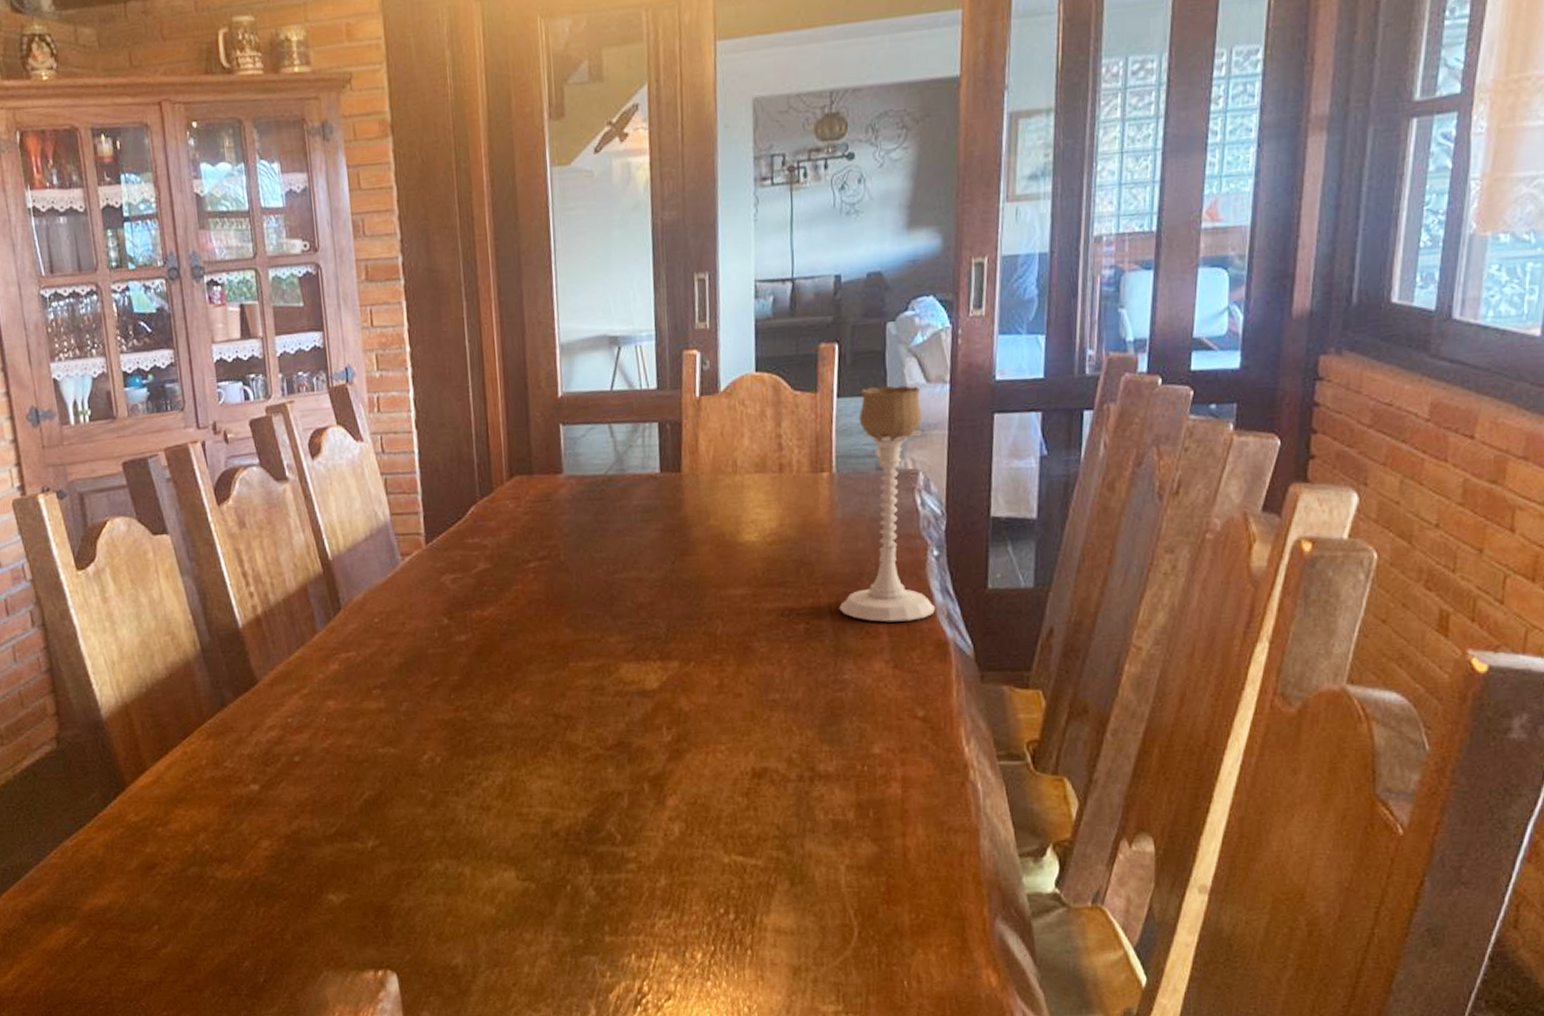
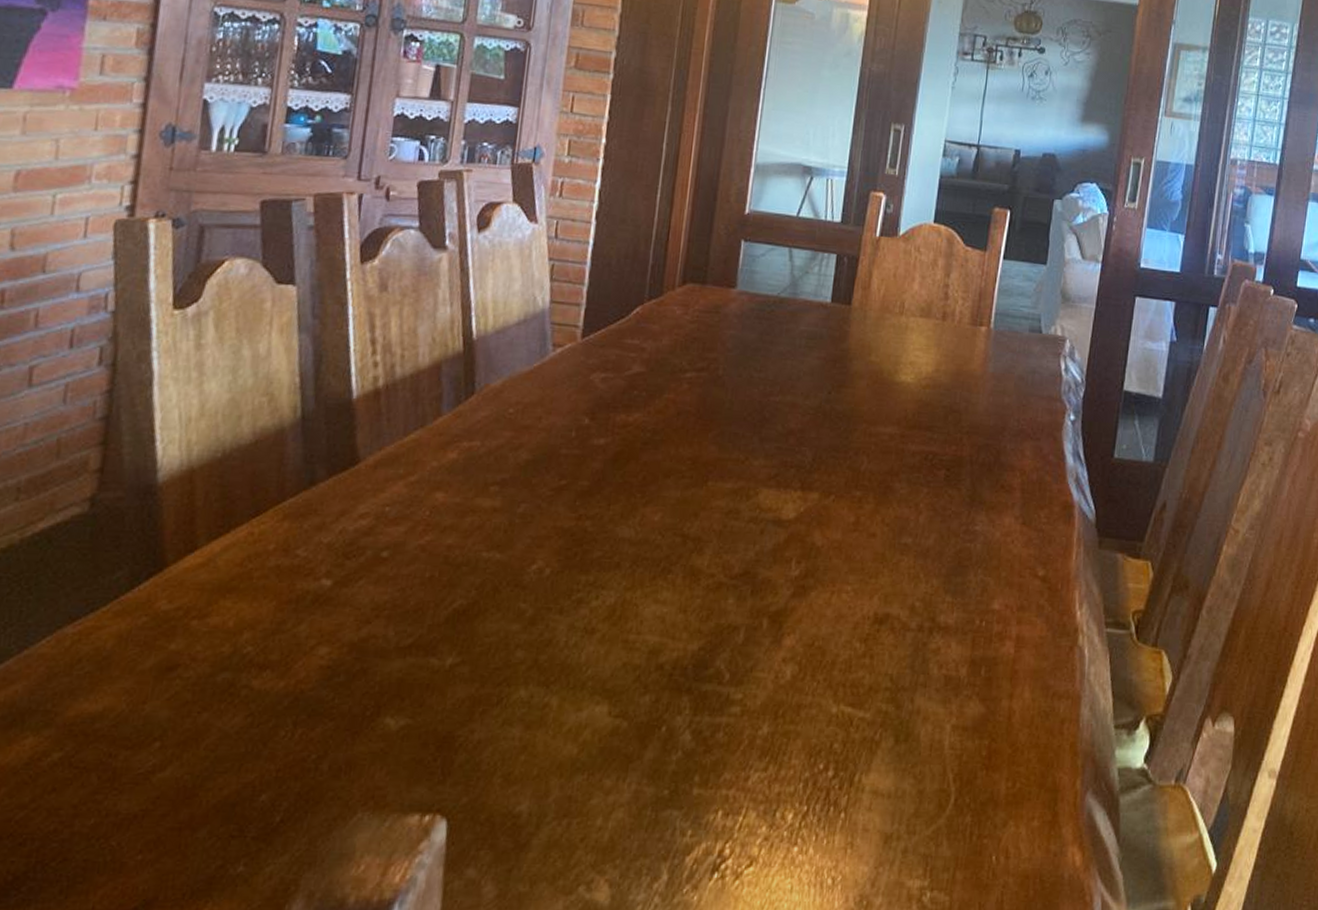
candle holder: present [839,385,936,622] -> none [979,254,1076,480]

